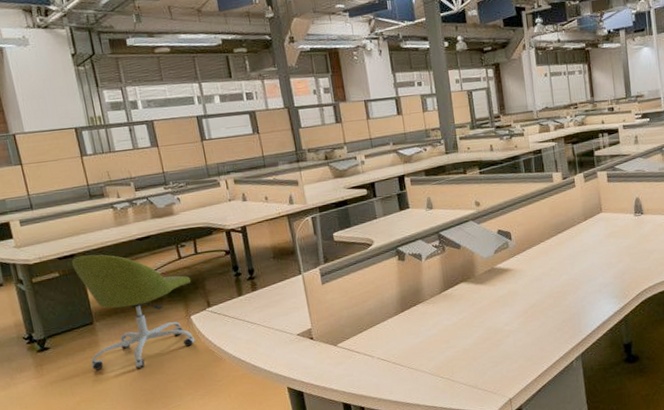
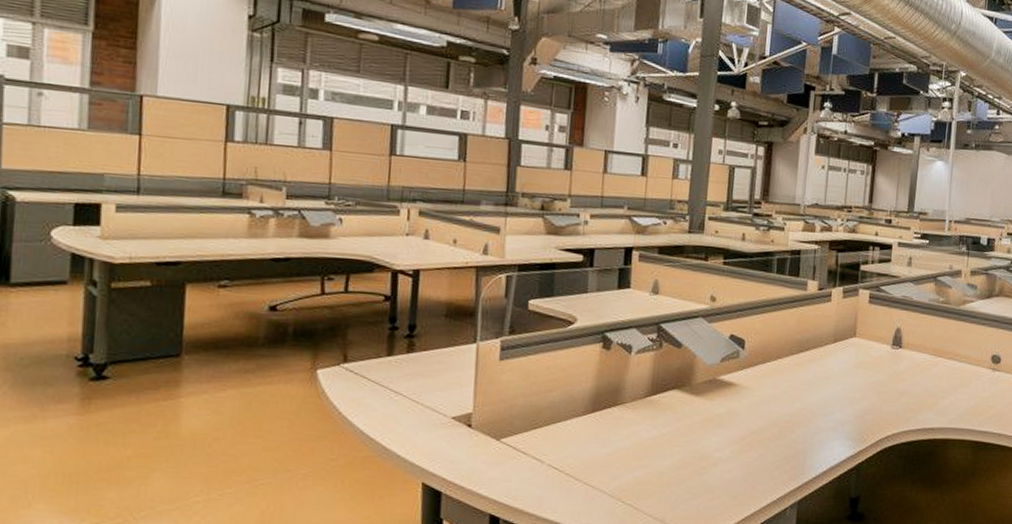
office chair: present [71,254,196,371] -> none [161,266,330,426]

